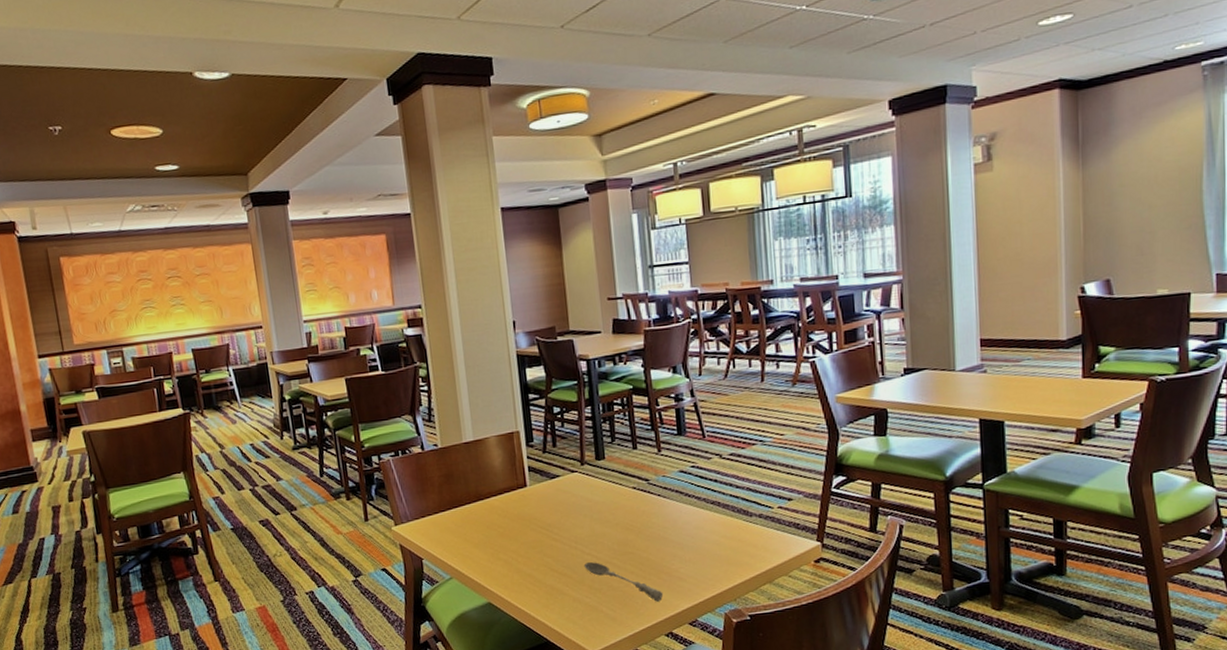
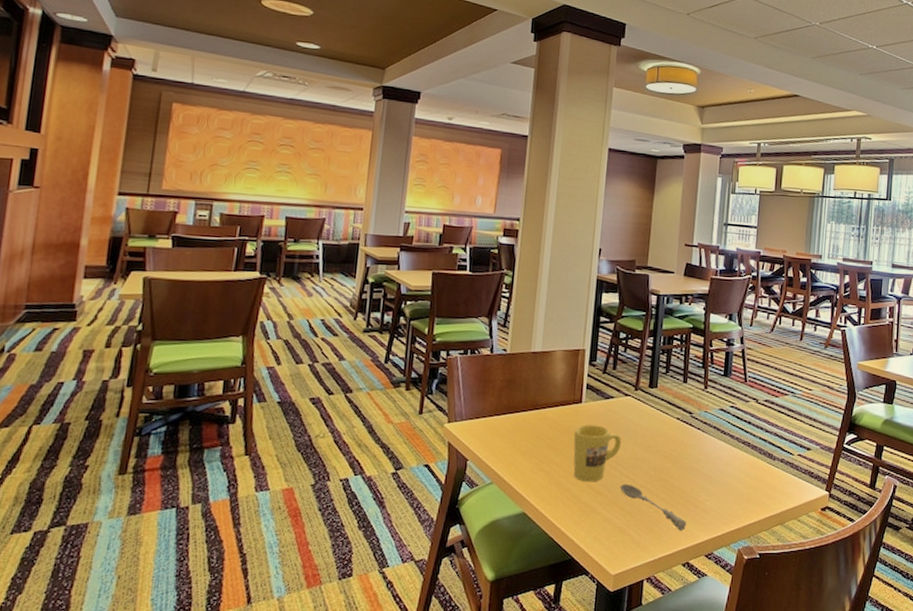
mug: none [524,506,577,565] -> present [573,424,621,482]

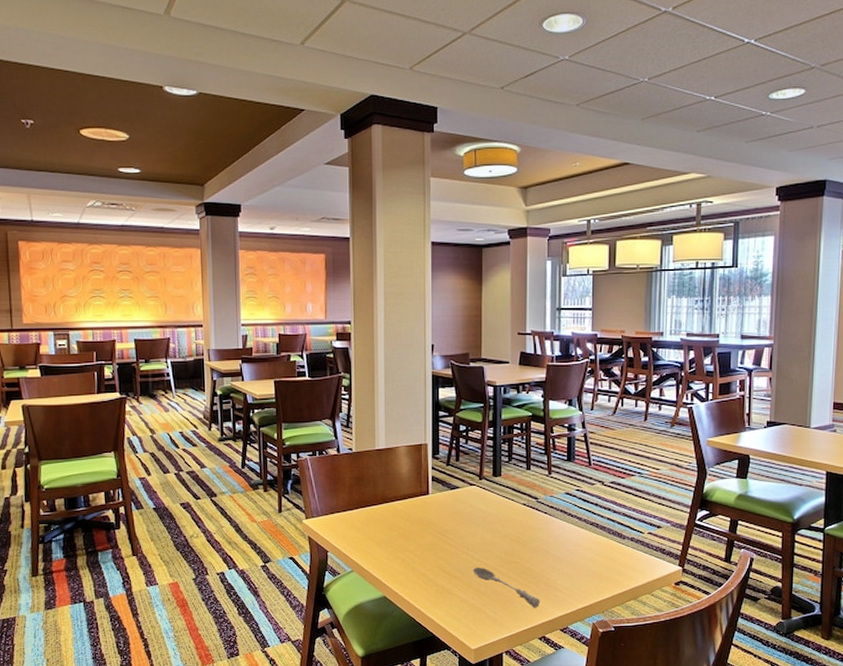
mug: present [573,424,621,482] -> none [424,514,470,567]

